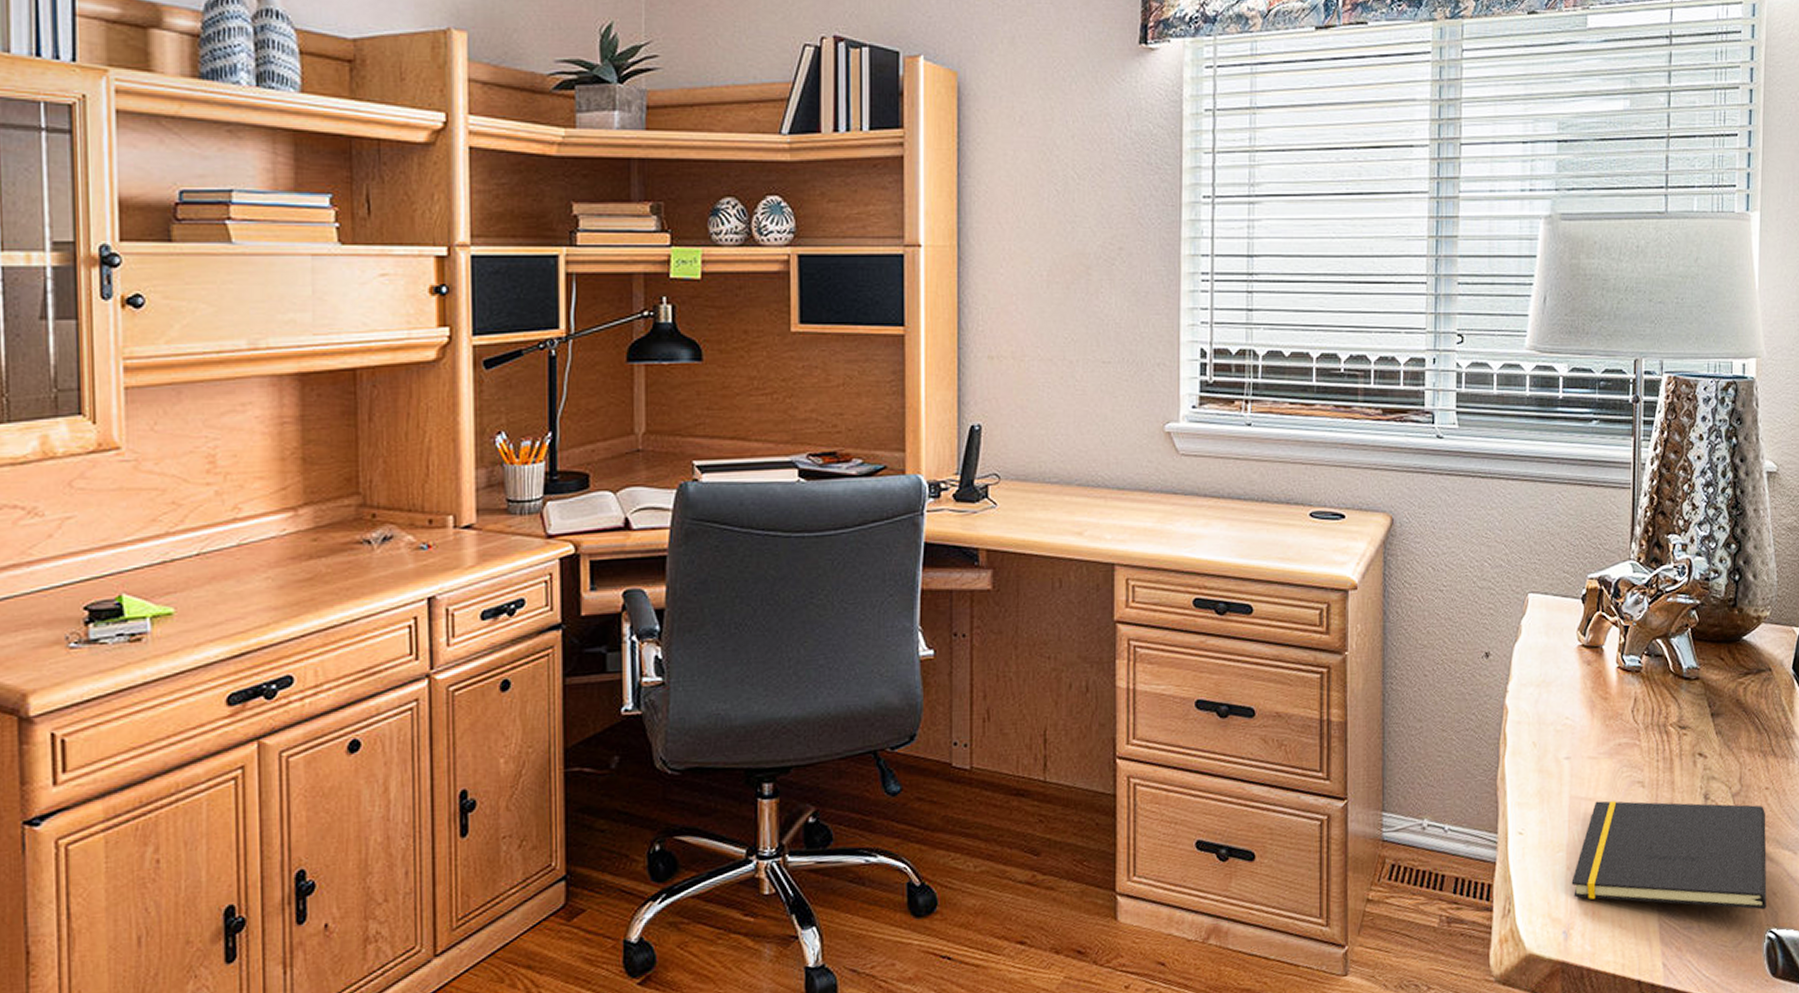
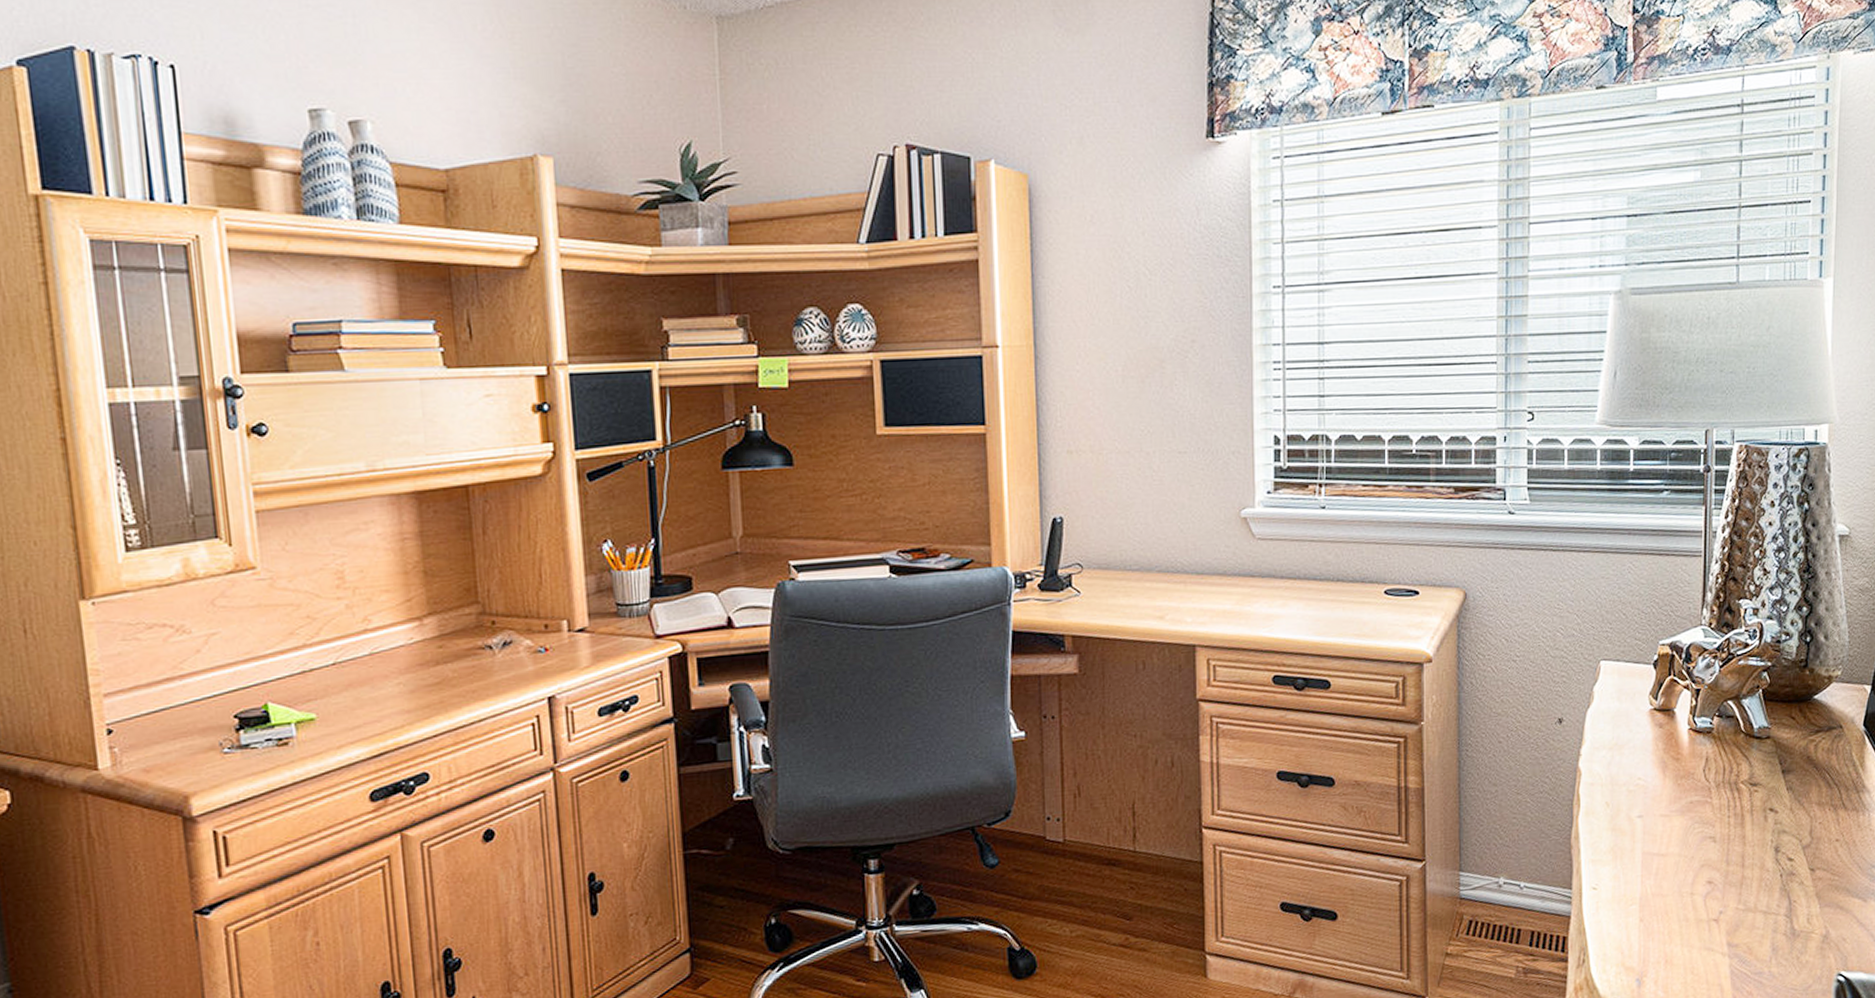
notepad: present [1571,800,1767,910] -> none [1644,856,1837,955]

